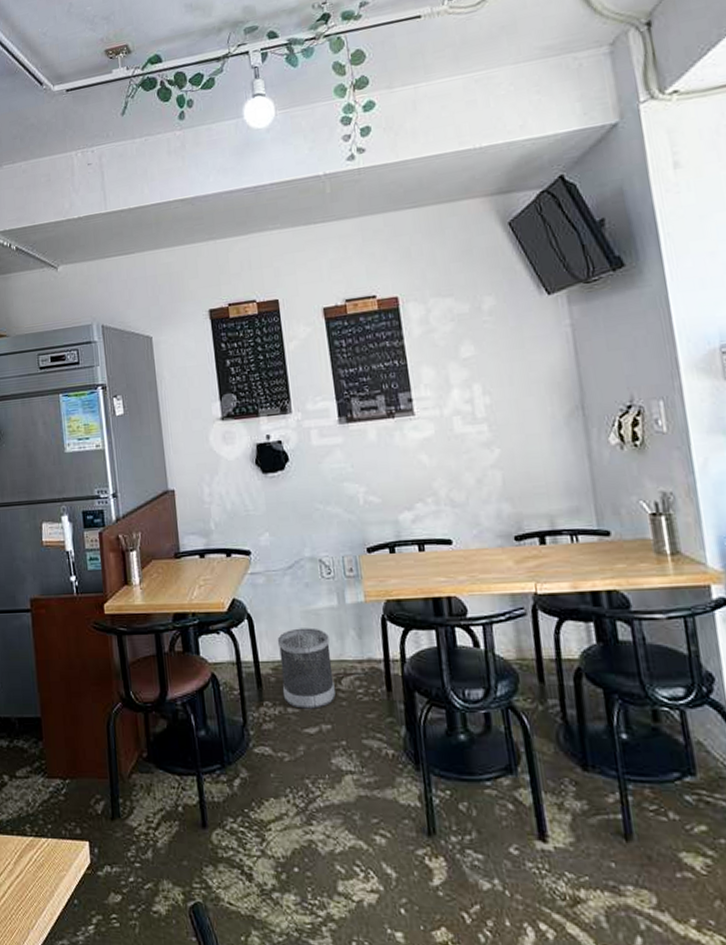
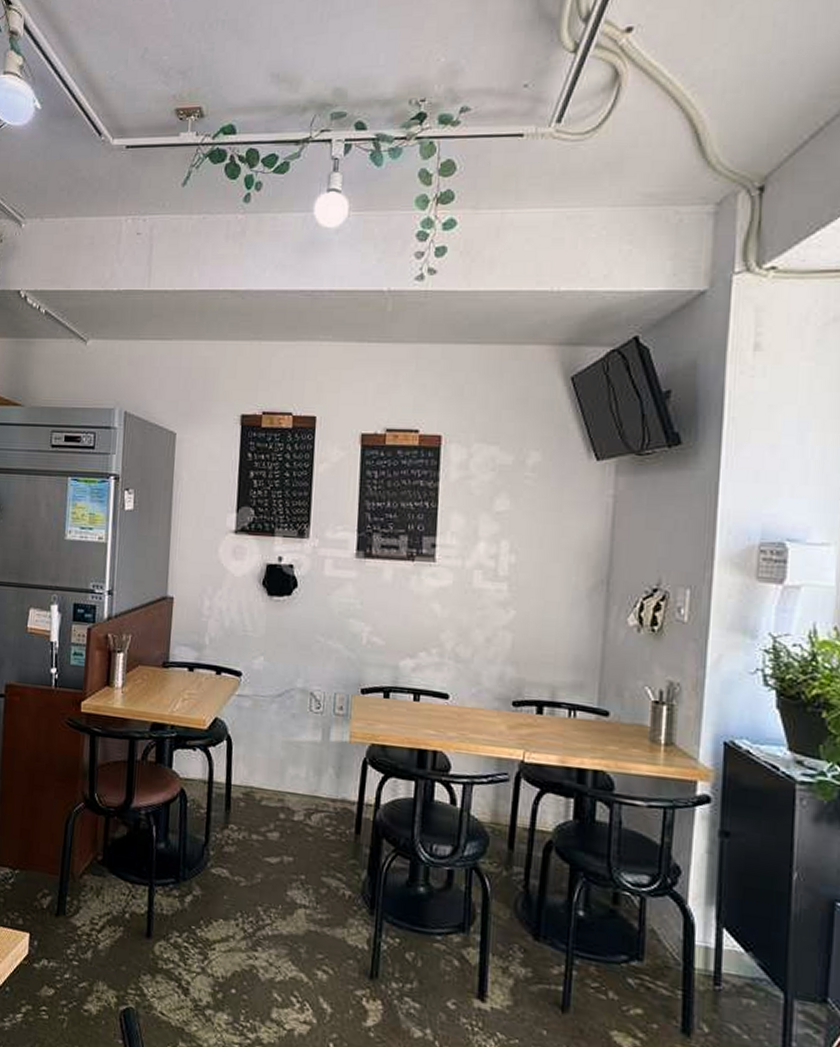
wastebasket: present [277,627,336,709] -> none [250,757,307,840]

